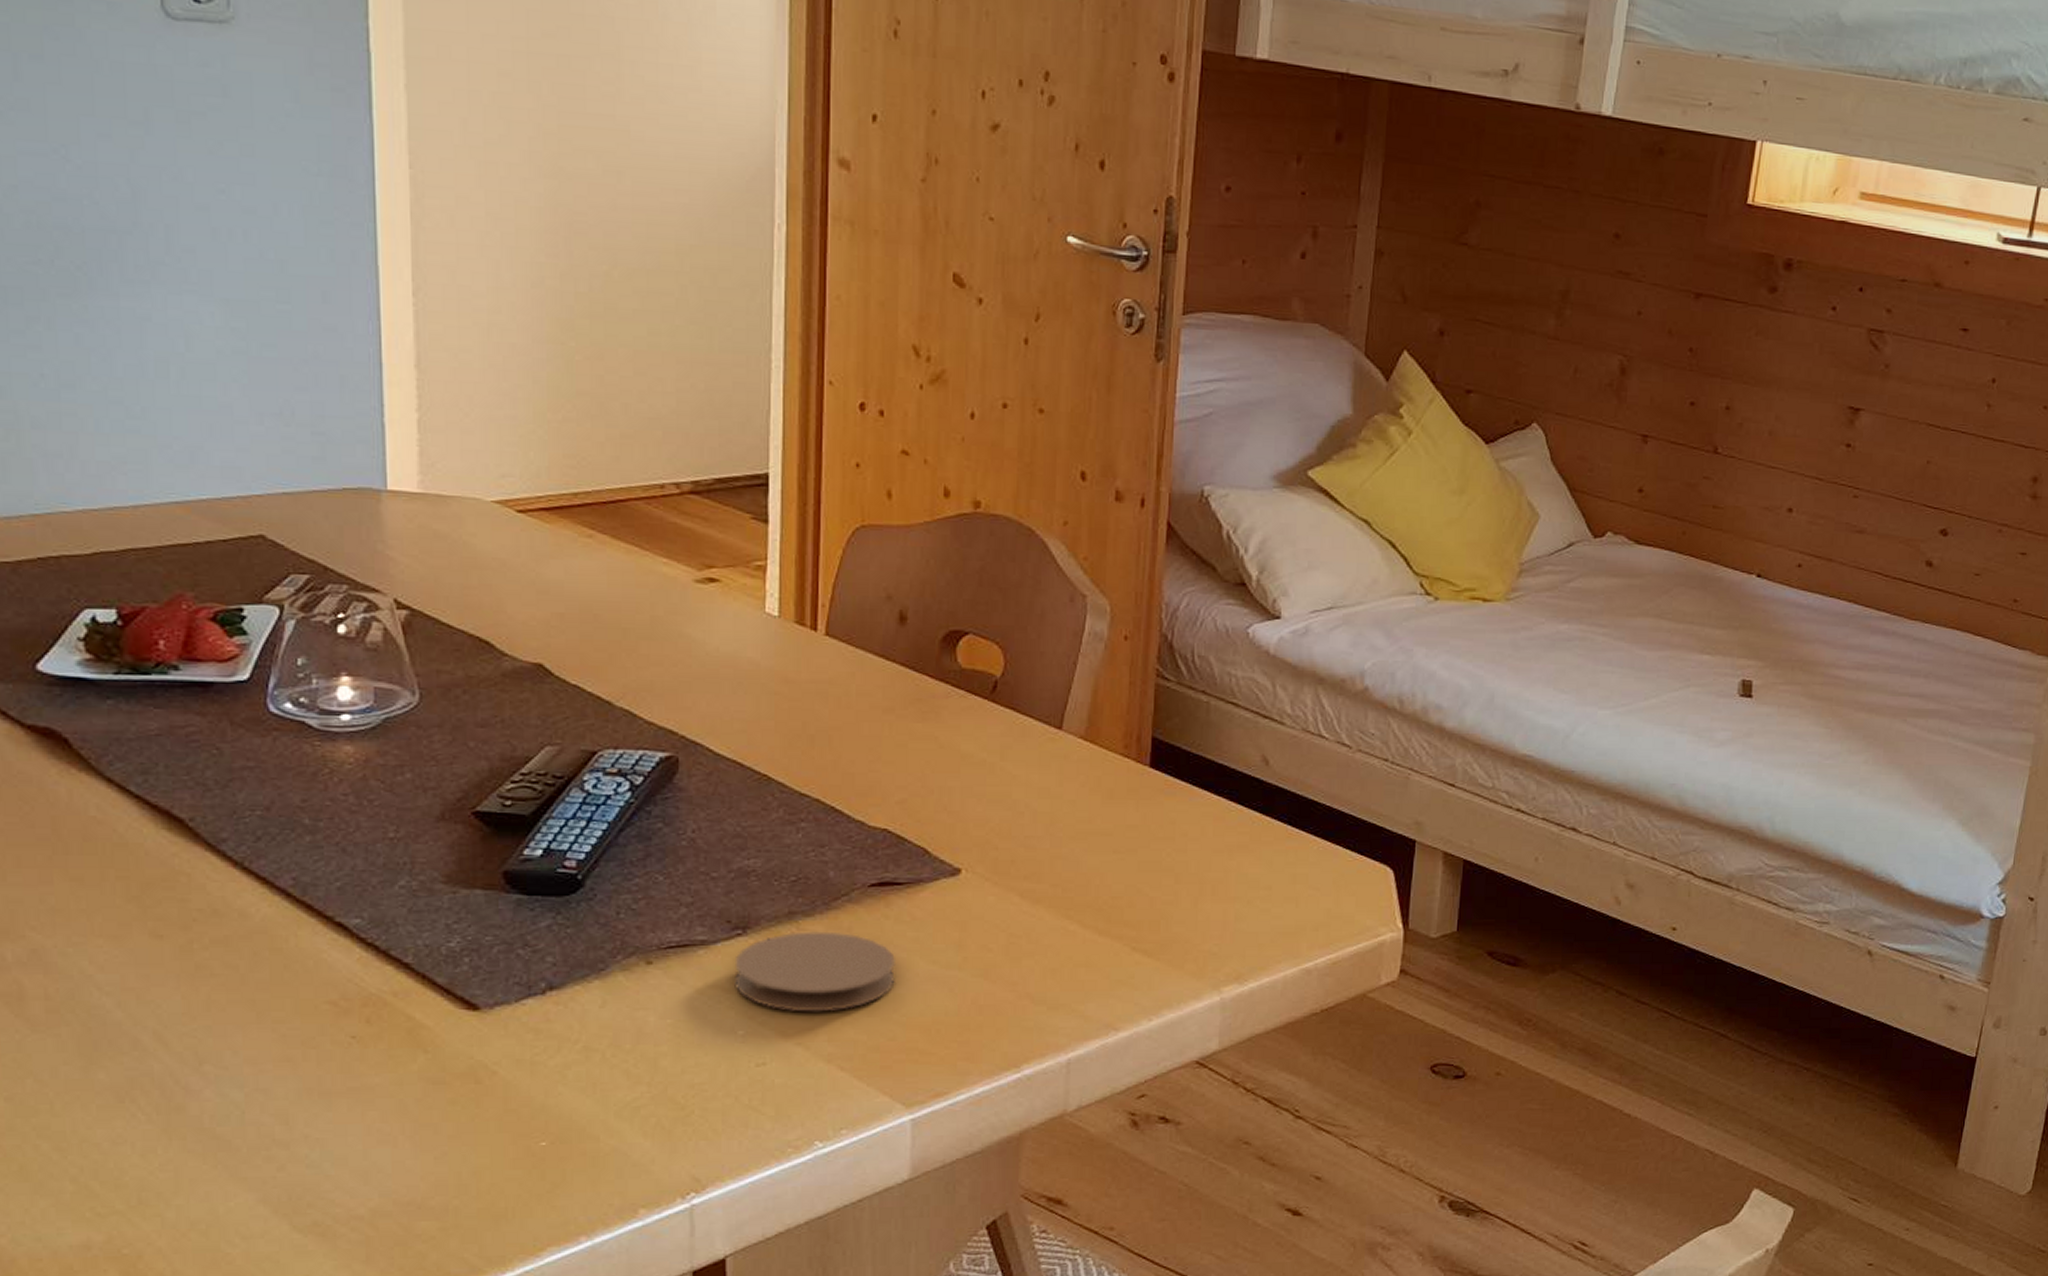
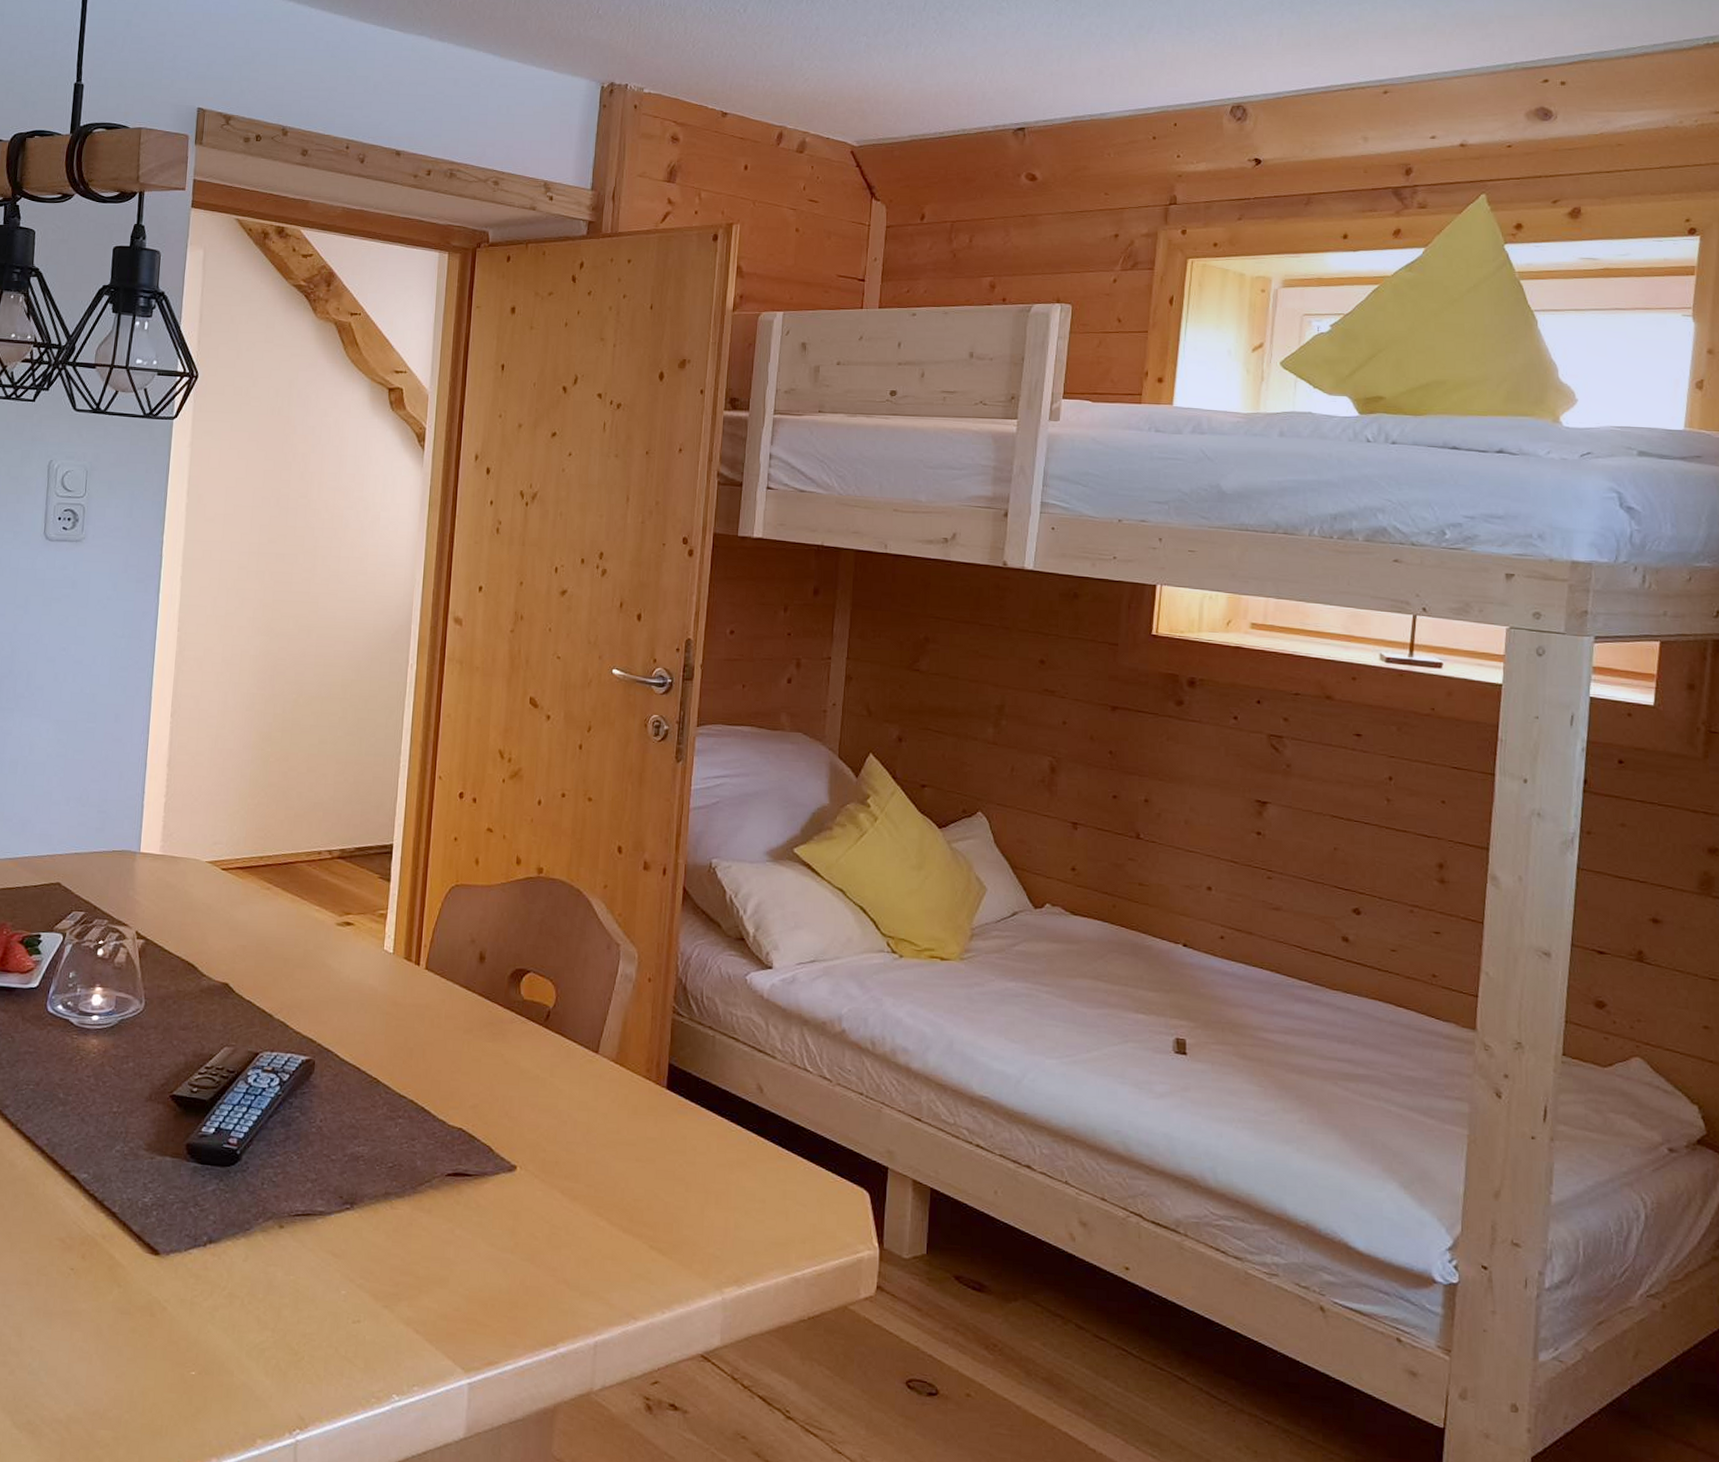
coaster: present [734,931,895,1012] -> none [341,1210,463,1280]

